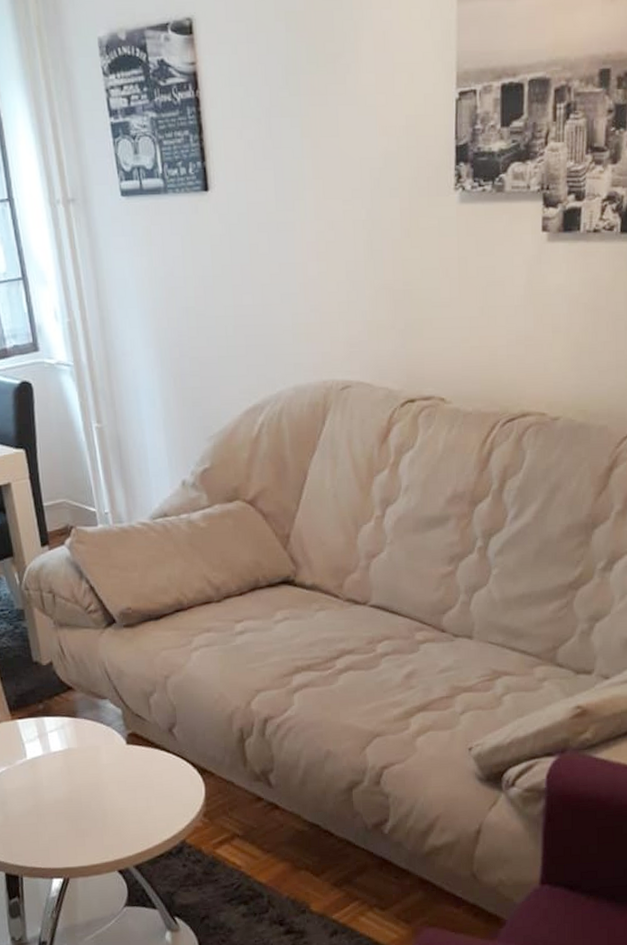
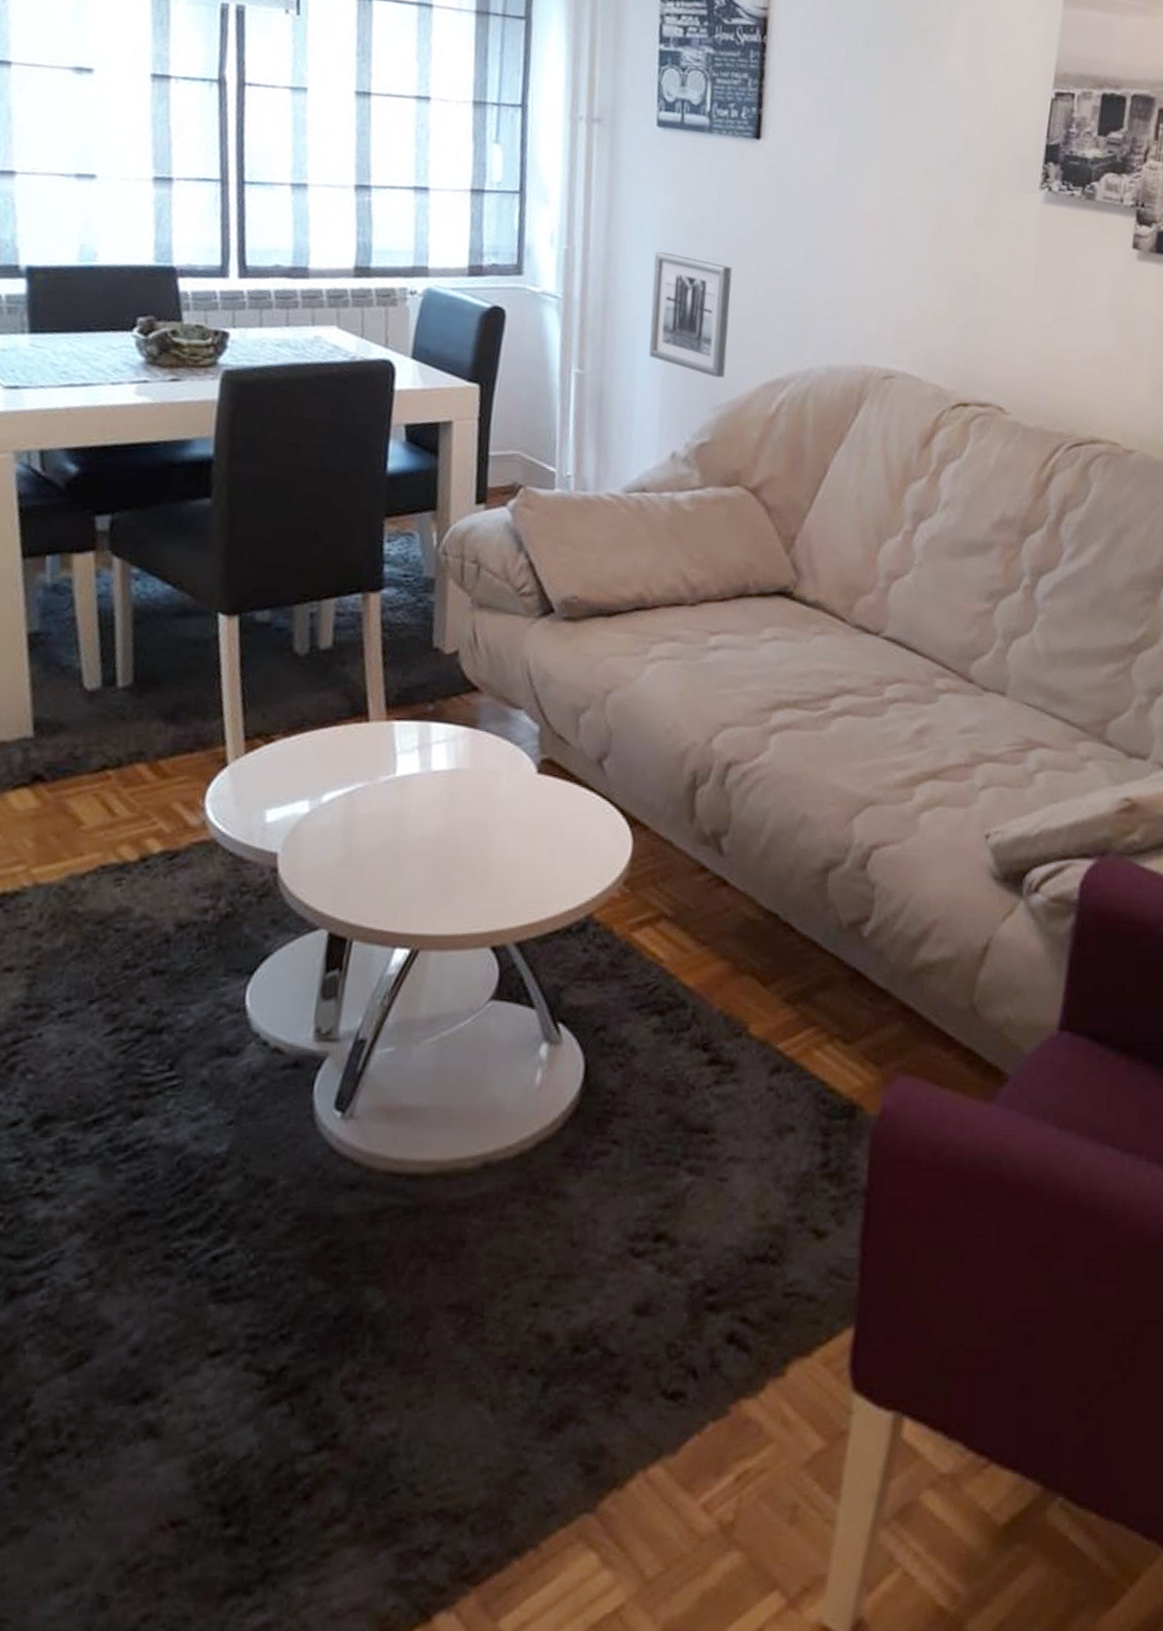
wall art: none [140,309,213,412] -> present [649,251,732,378]

